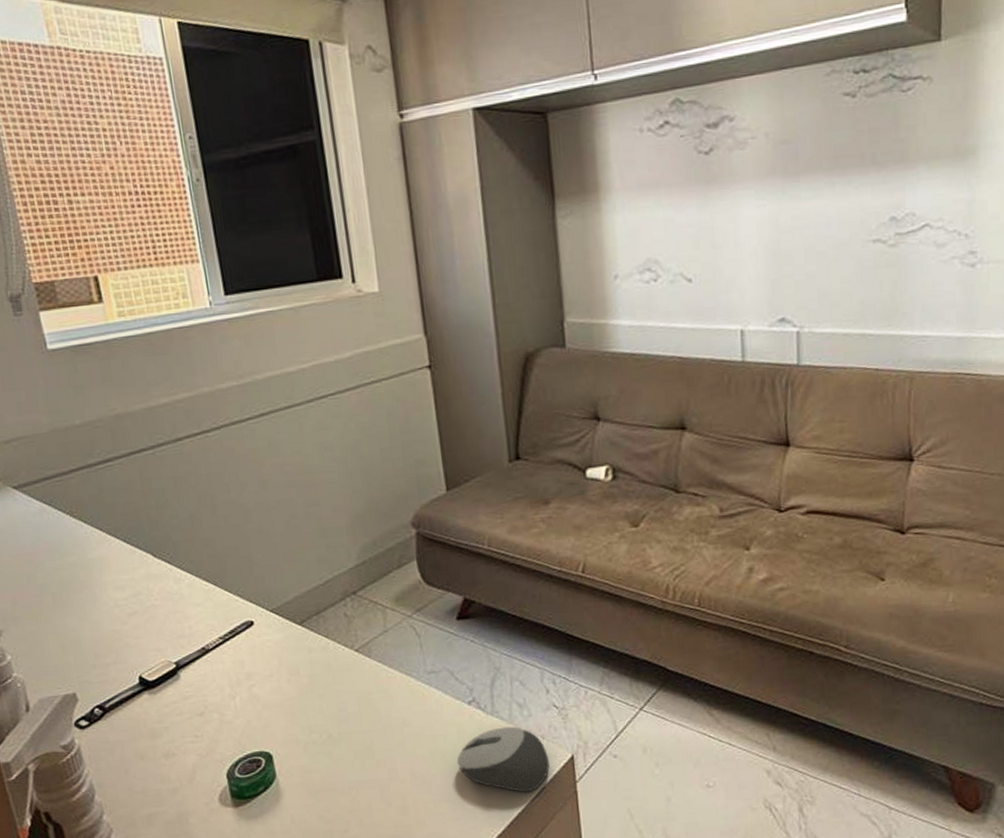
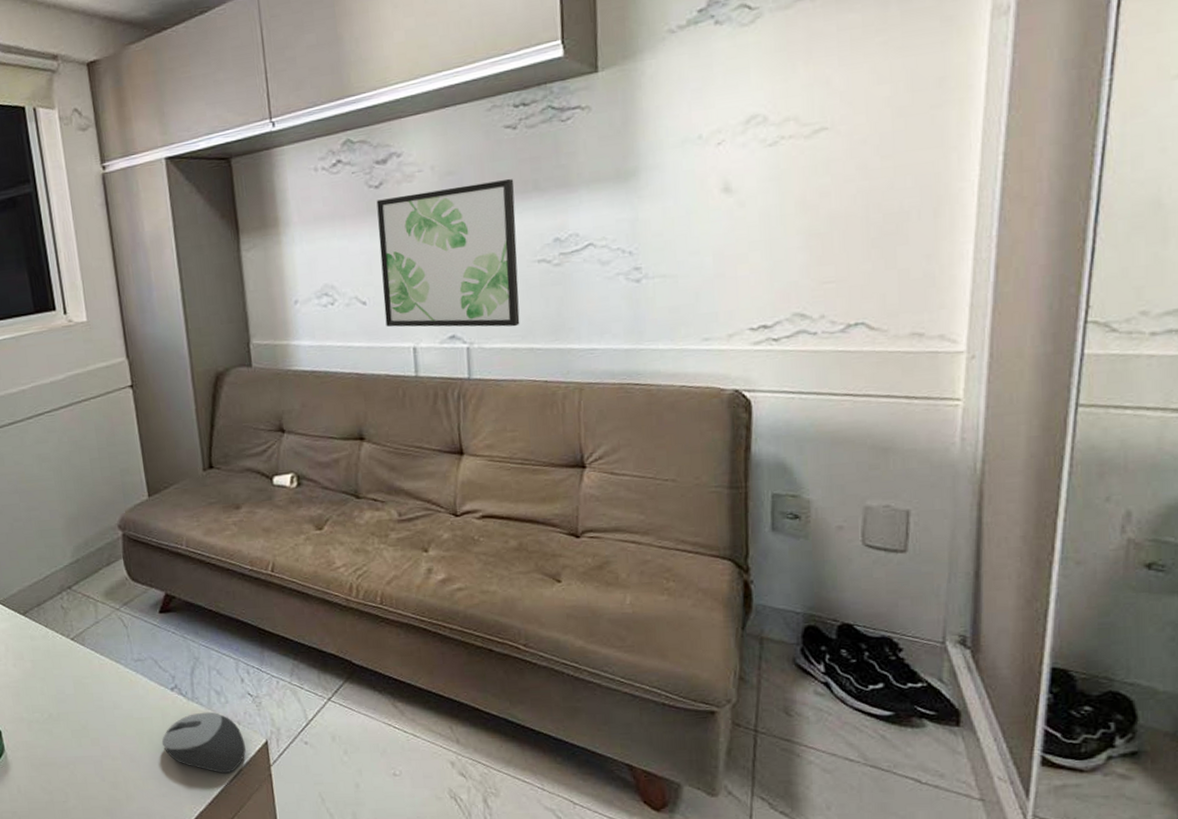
wall art: none [706,151,853,311] -> present [376,179,520,327]

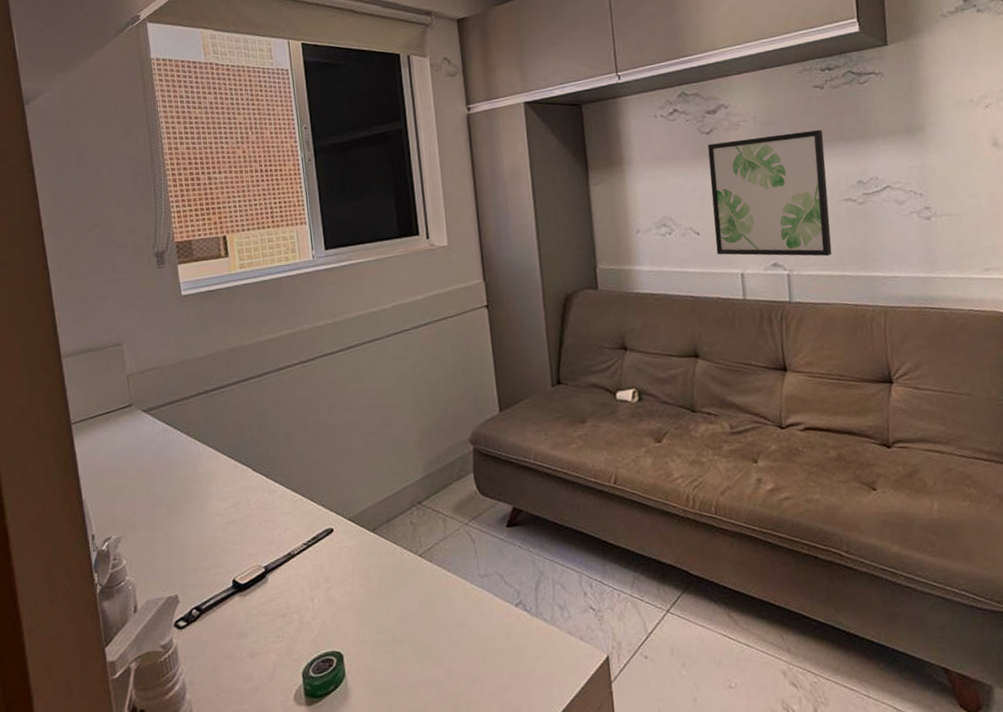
computer mouse: present [161,711,246,774] -> none [505,627,588,693]

